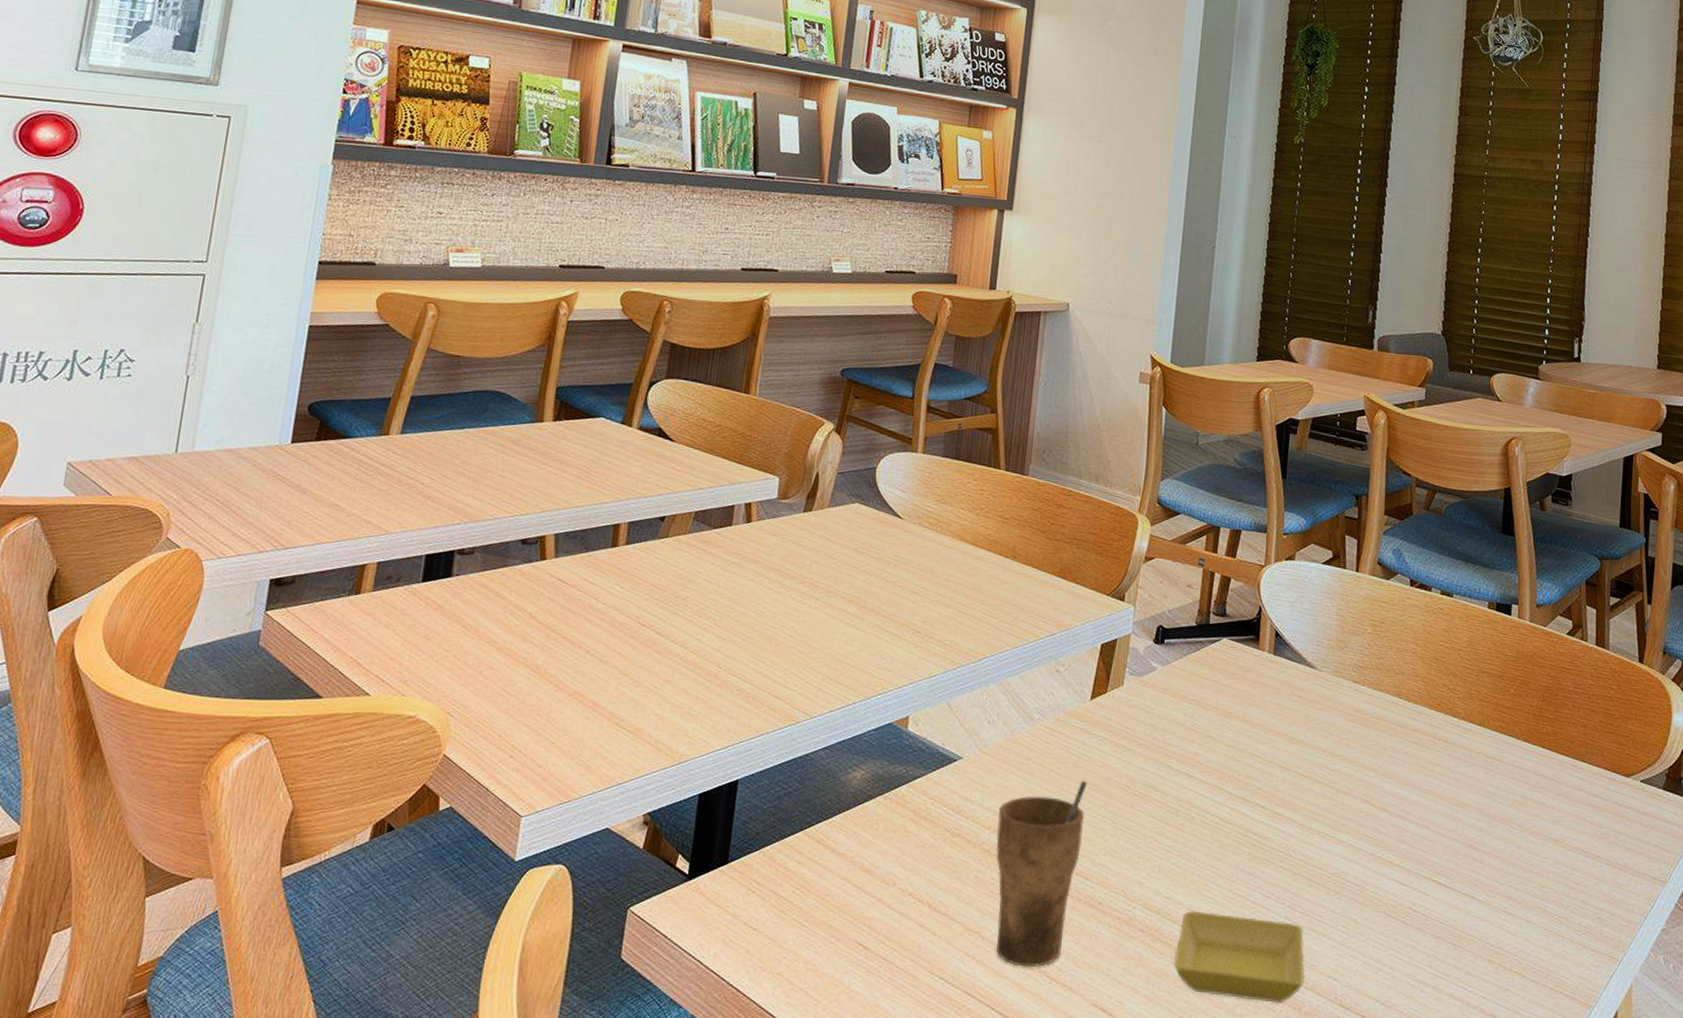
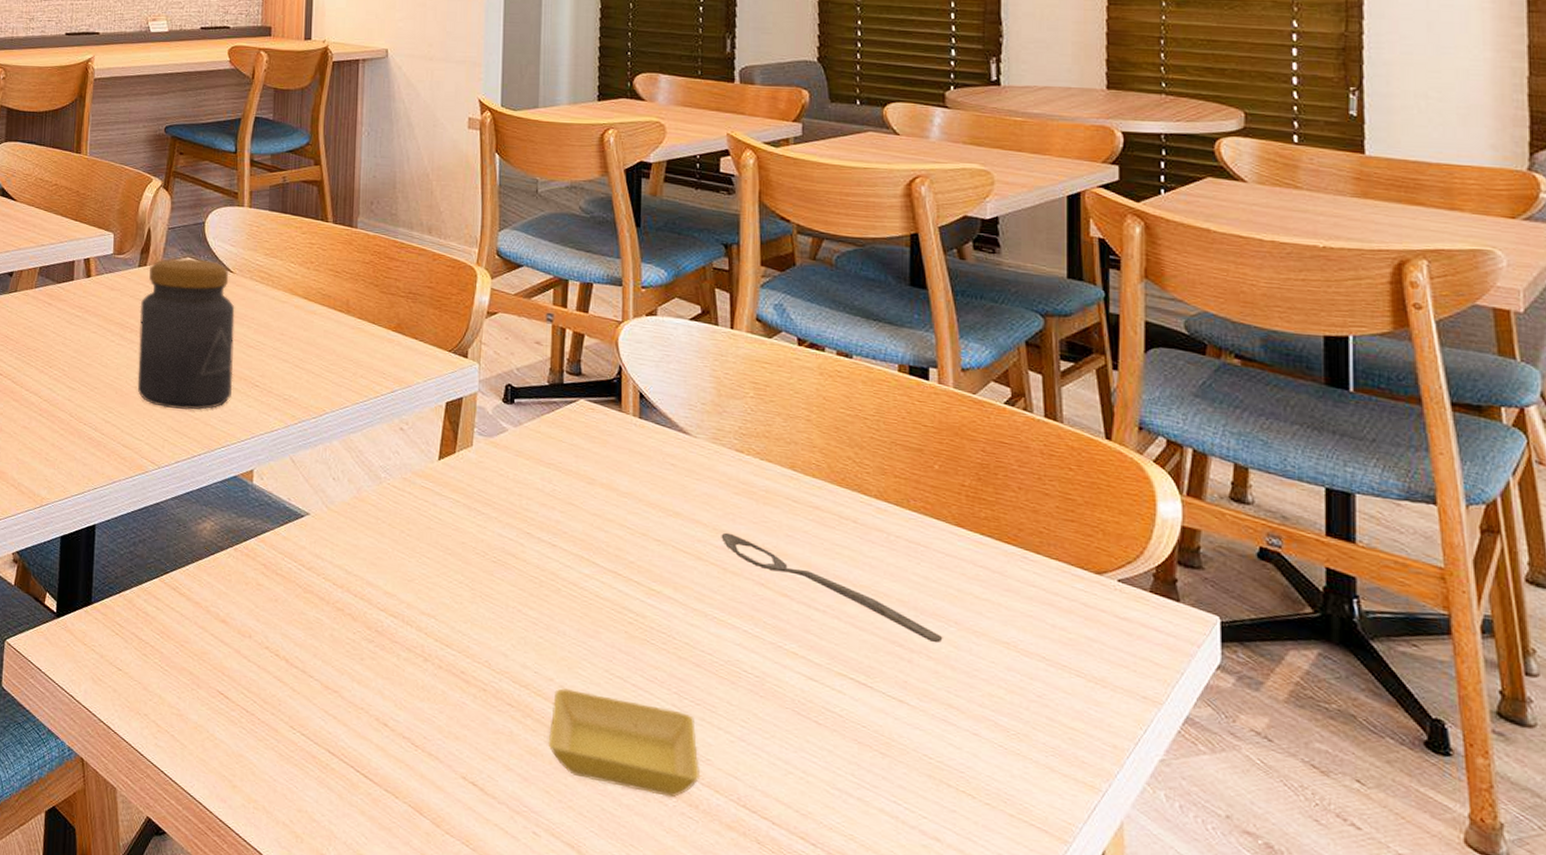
jar: none [793,503,901,658] -> present [137,258,235,410]
cup: present [995,780,1087,968] -> none [349,543,441,733]
spoon: none [1336,756,1508,845] -> present [721,532,943,643]

